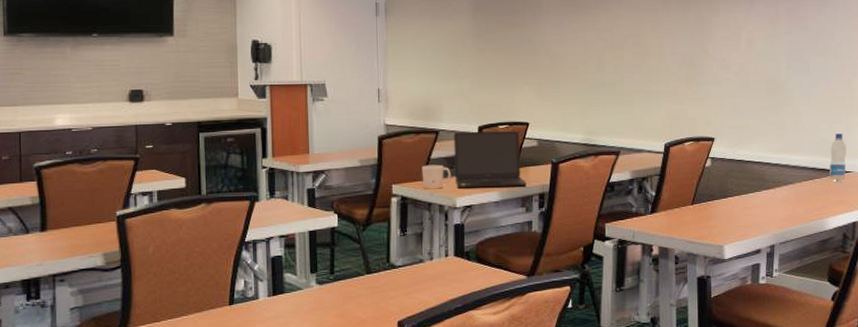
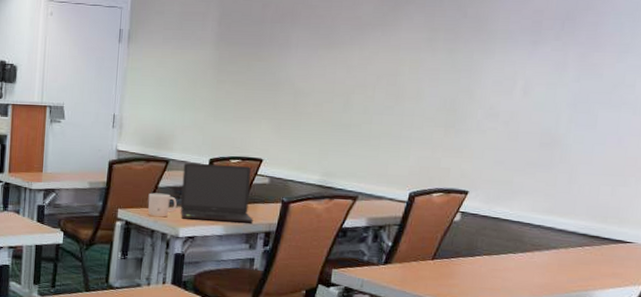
bottle: present [829,133,847,183] -> none [602,198,631,254]

